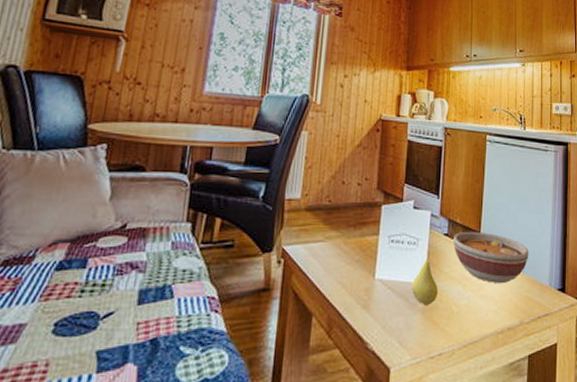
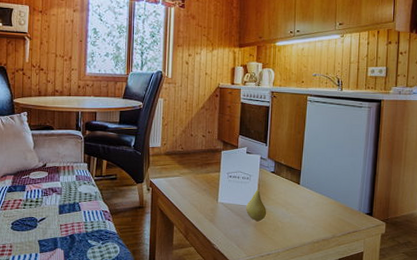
bowl: present [453,231,529,283] -> none [279,170,342,208]

